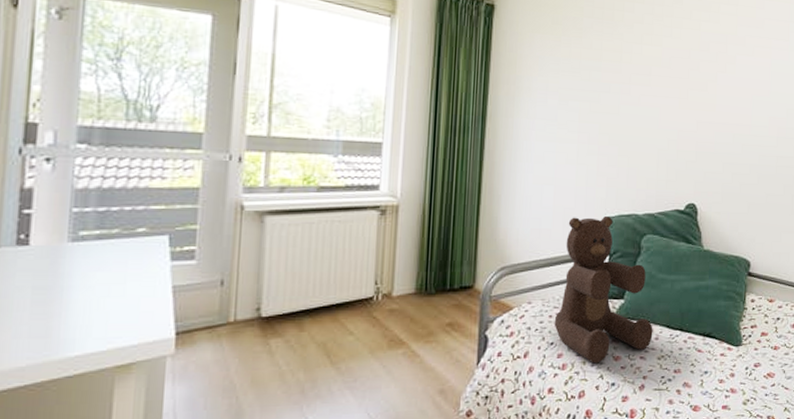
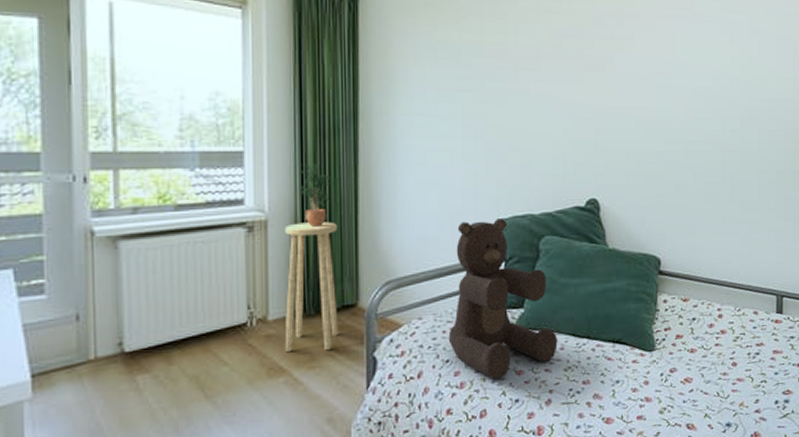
stool: none [405,209,461,327] -> present [284,222,339,353]
potted plant: none [429,157,461,214] -> present [298,164,335,227]

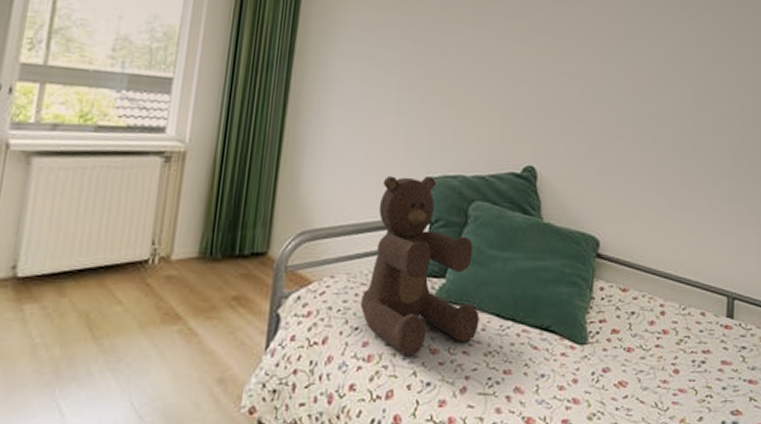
stool: present [284,222,339,353] -> none [183,158,257,301]
potted plant: present [298,164,335,227] -> none [223,97,261,165]

